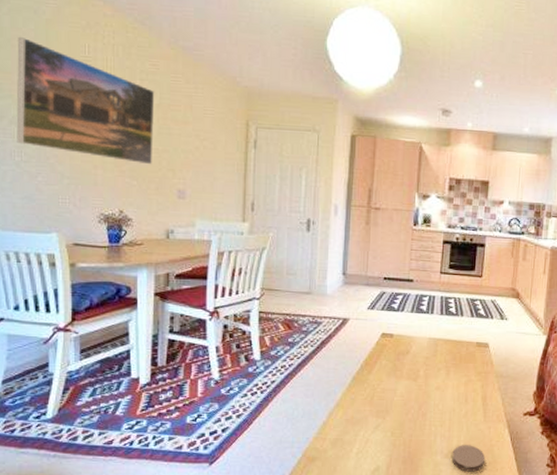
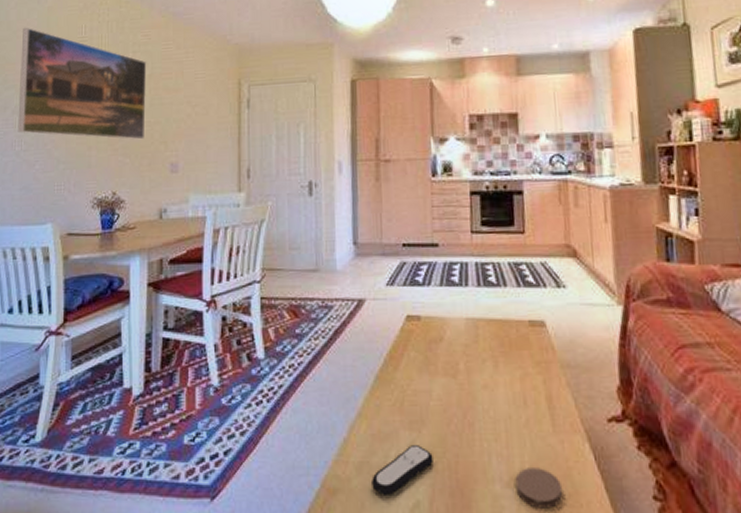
remote control: none [343,428,393,462] -> present [372,445,433,495]

